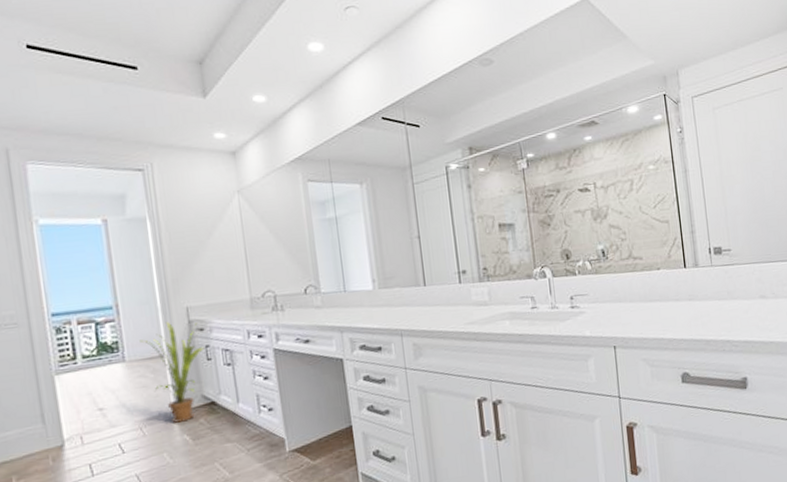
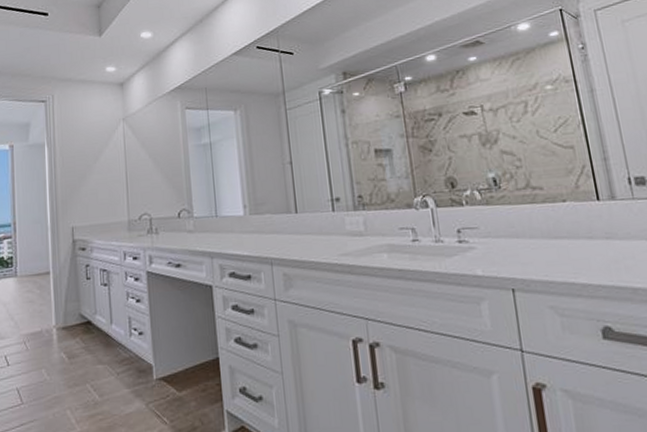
house plant: present [139,322,204,423] -> none [30,240,85,340]

